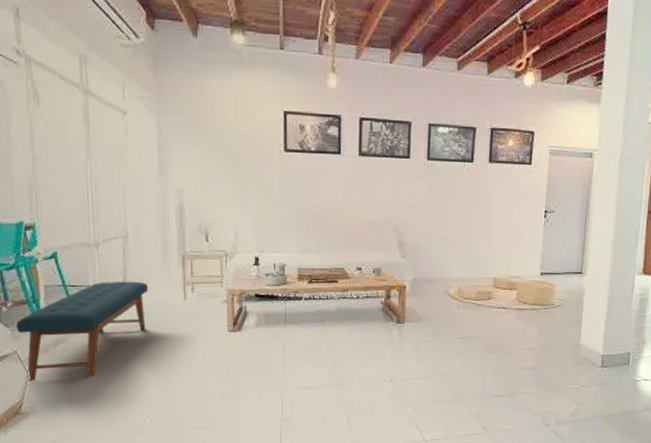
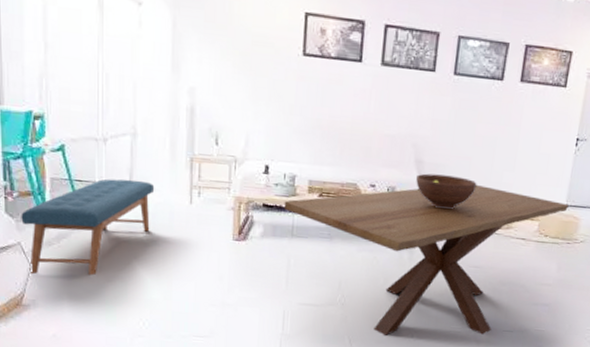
dining table: none [275,260,543,412] -> present [284,184,569,337]
fruit bowl: none [400,253,457,286] -> present [416,173,477,210]

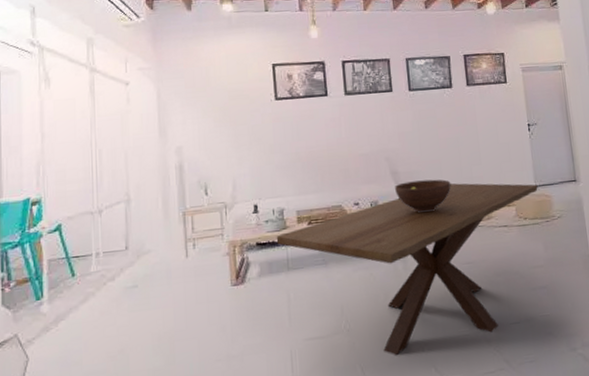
bench: present [21,179,155,276] -> none [18,244,151,368]

